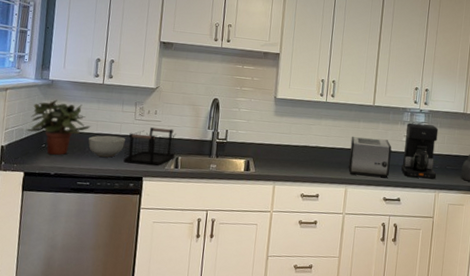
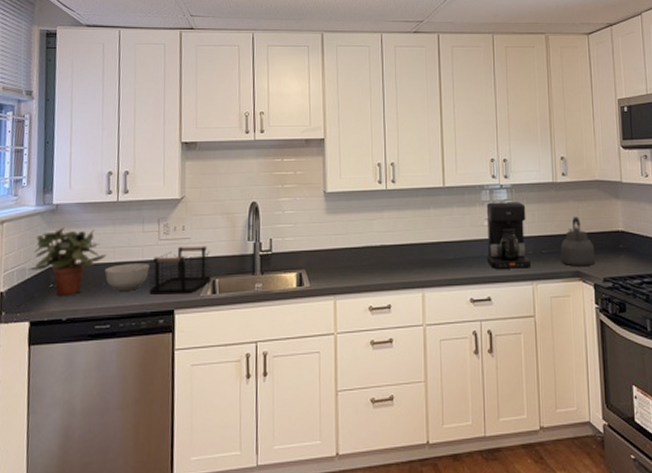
toaster: present [348,136,393,178] -> none [421,226,474,275]

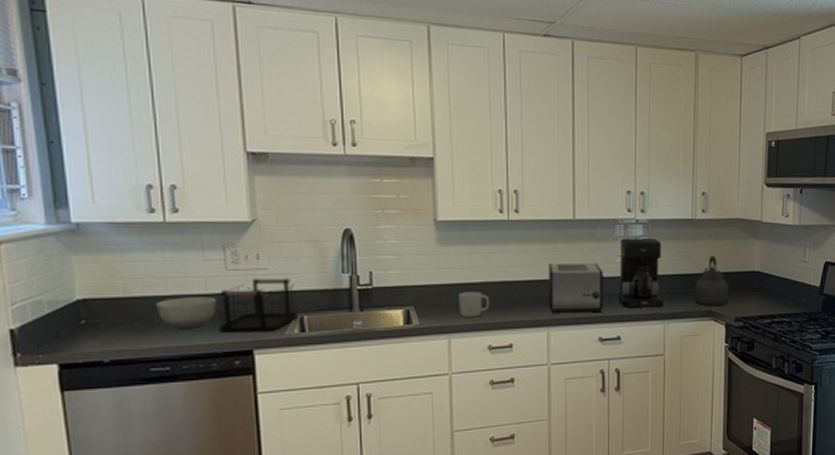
potted plant: present [30,227,107,295] -> none [49,252,157,333]
mug: none [344,256,371,279] -> present [459,292,490,317]
toaster: none [421,226,474,275] -> present [547,262,605,313]

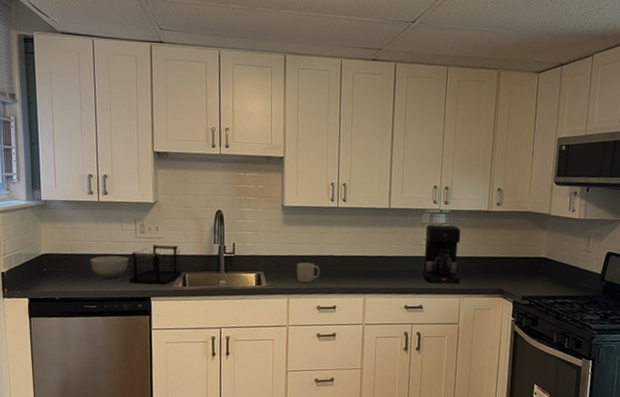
toaster: present [547,262,605,313] -> none [365,242,412,285]
kettle: present [694,255,729,306] -> none [487,242,518,286]

